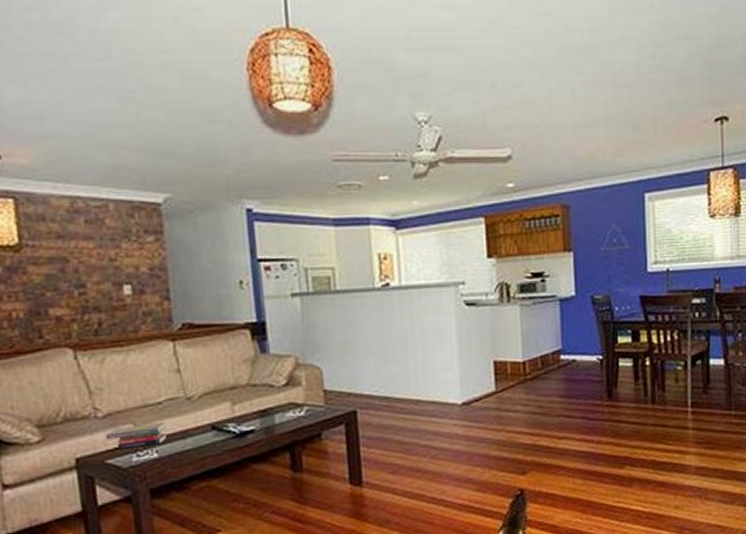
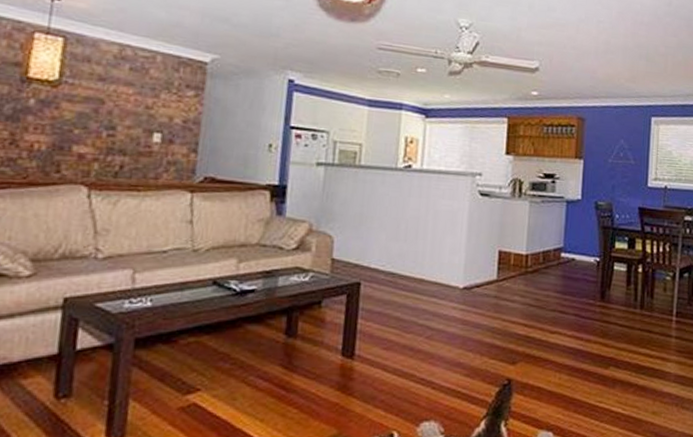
books: present [105,421,167,450] -> none [100,270,166,295]

